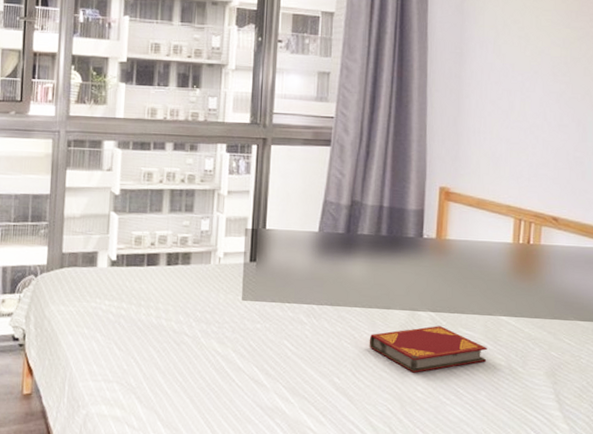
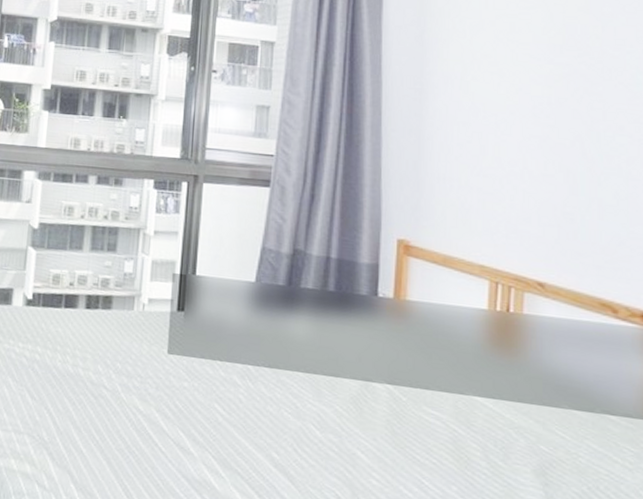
hardback book: present [369,326,487,373] -> none [313,401,458,456]

